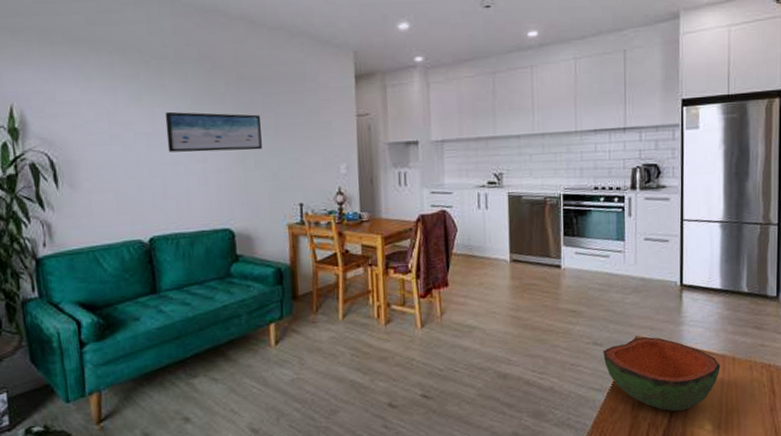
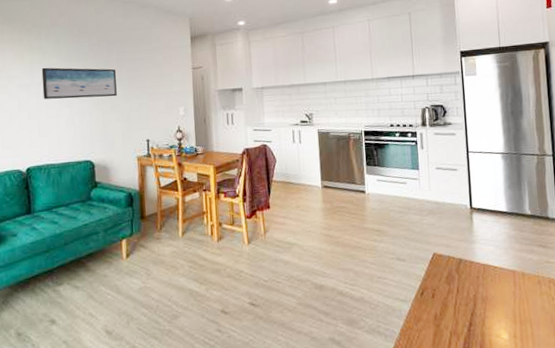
bowl: present [603,336,720,411] -> none [406,253,512,321]

